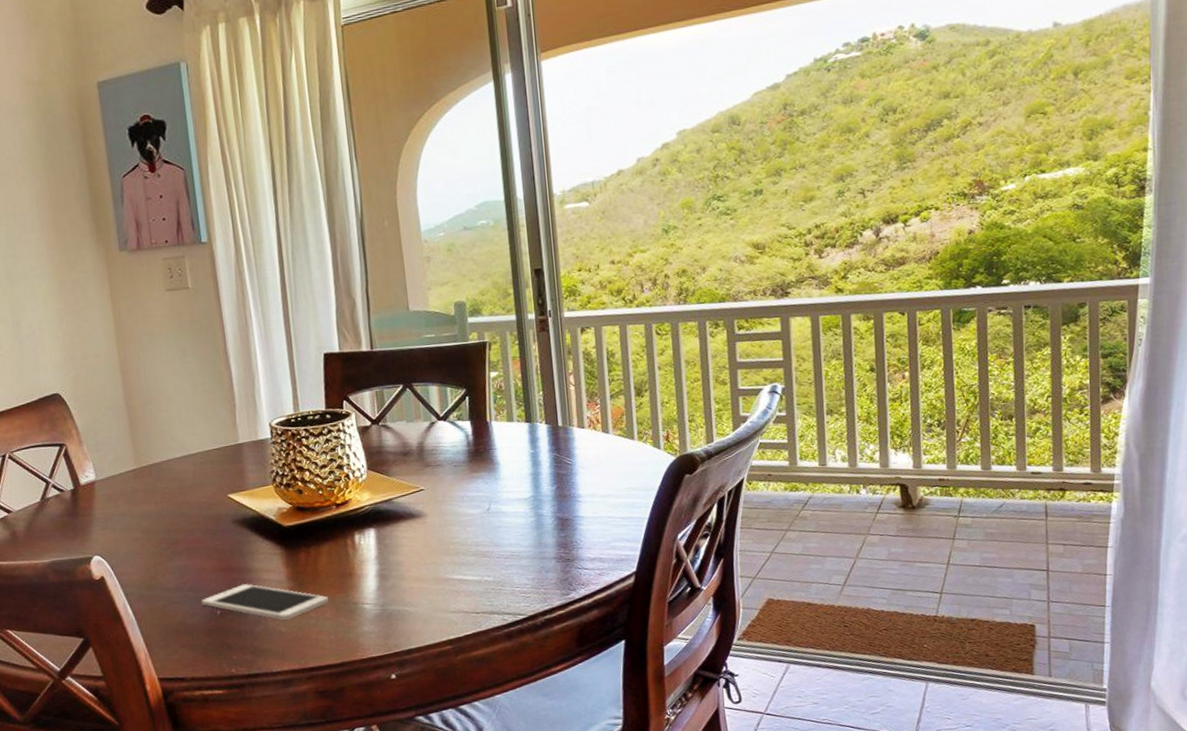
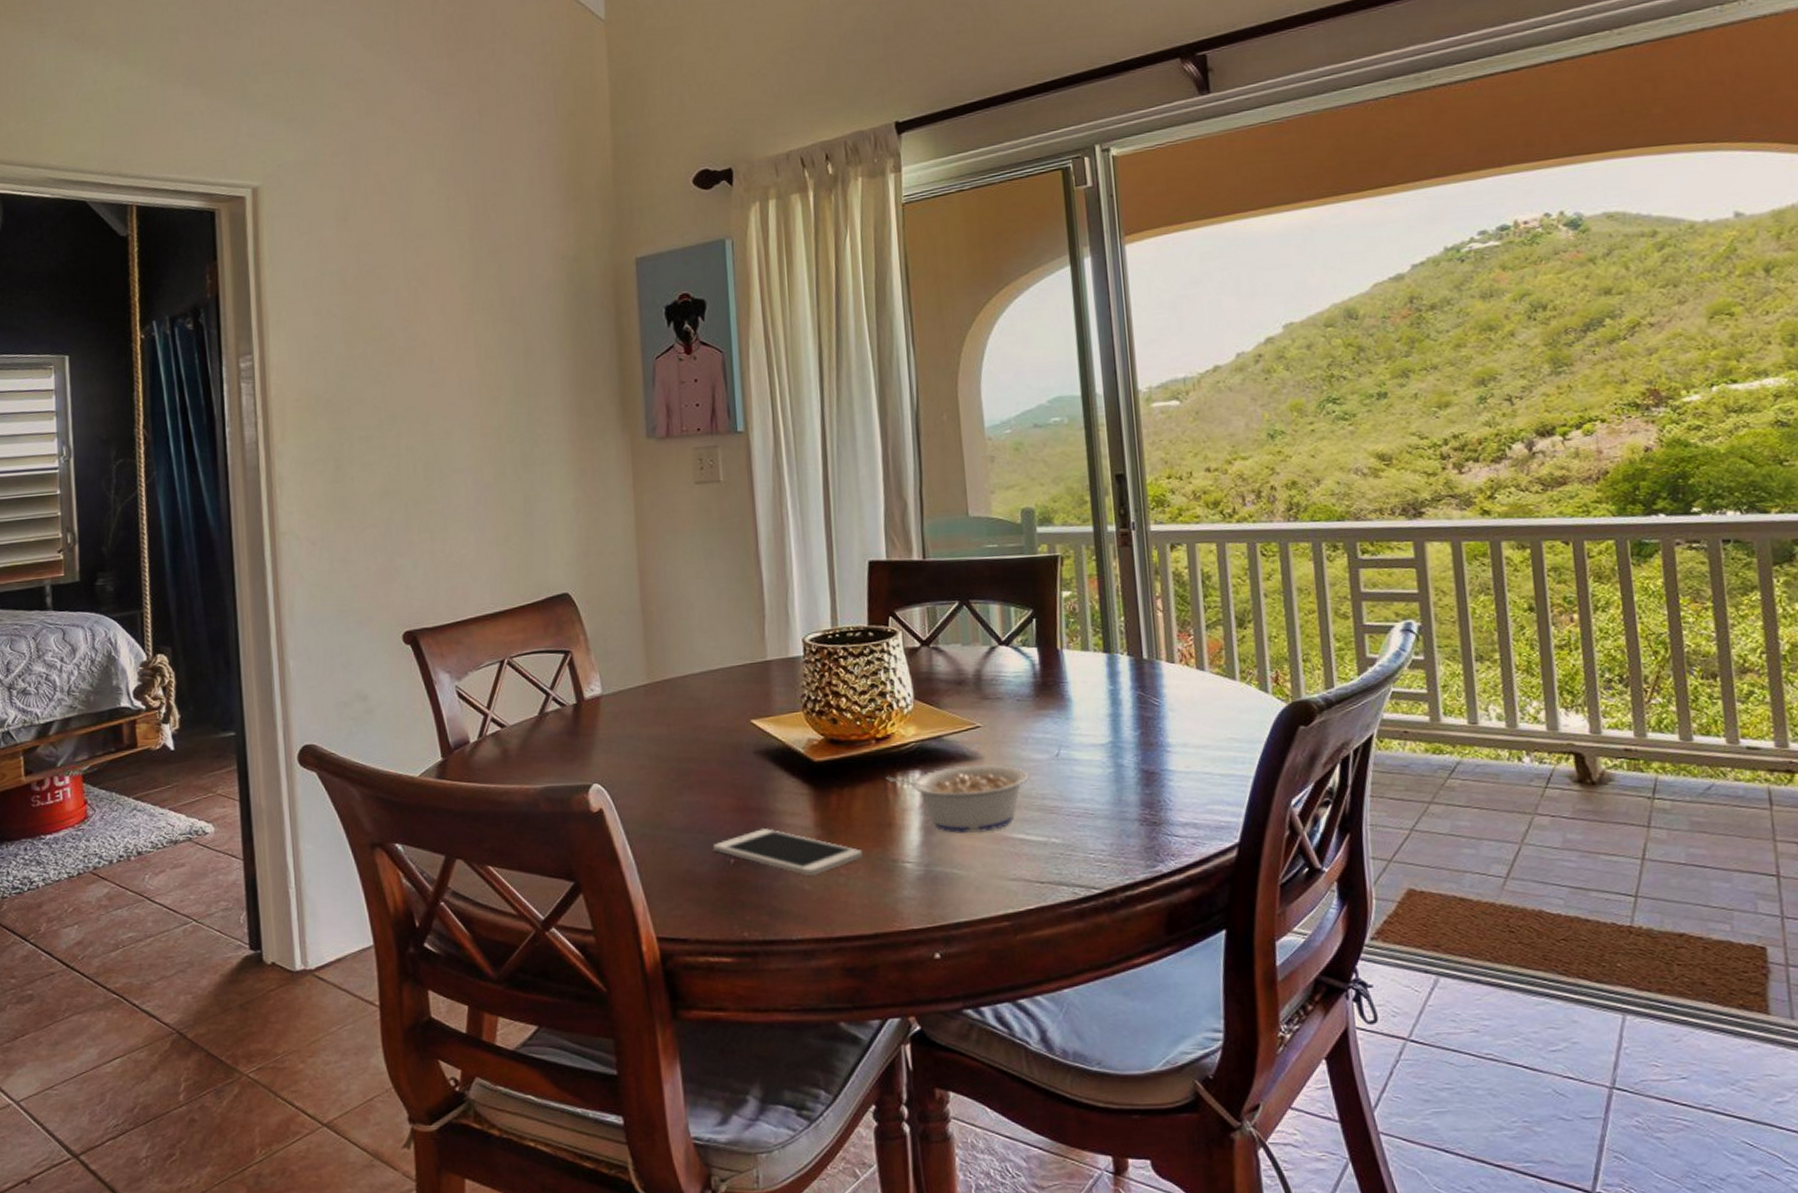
legume: none [346,520,465,578] -> present [886,764,1029,834]

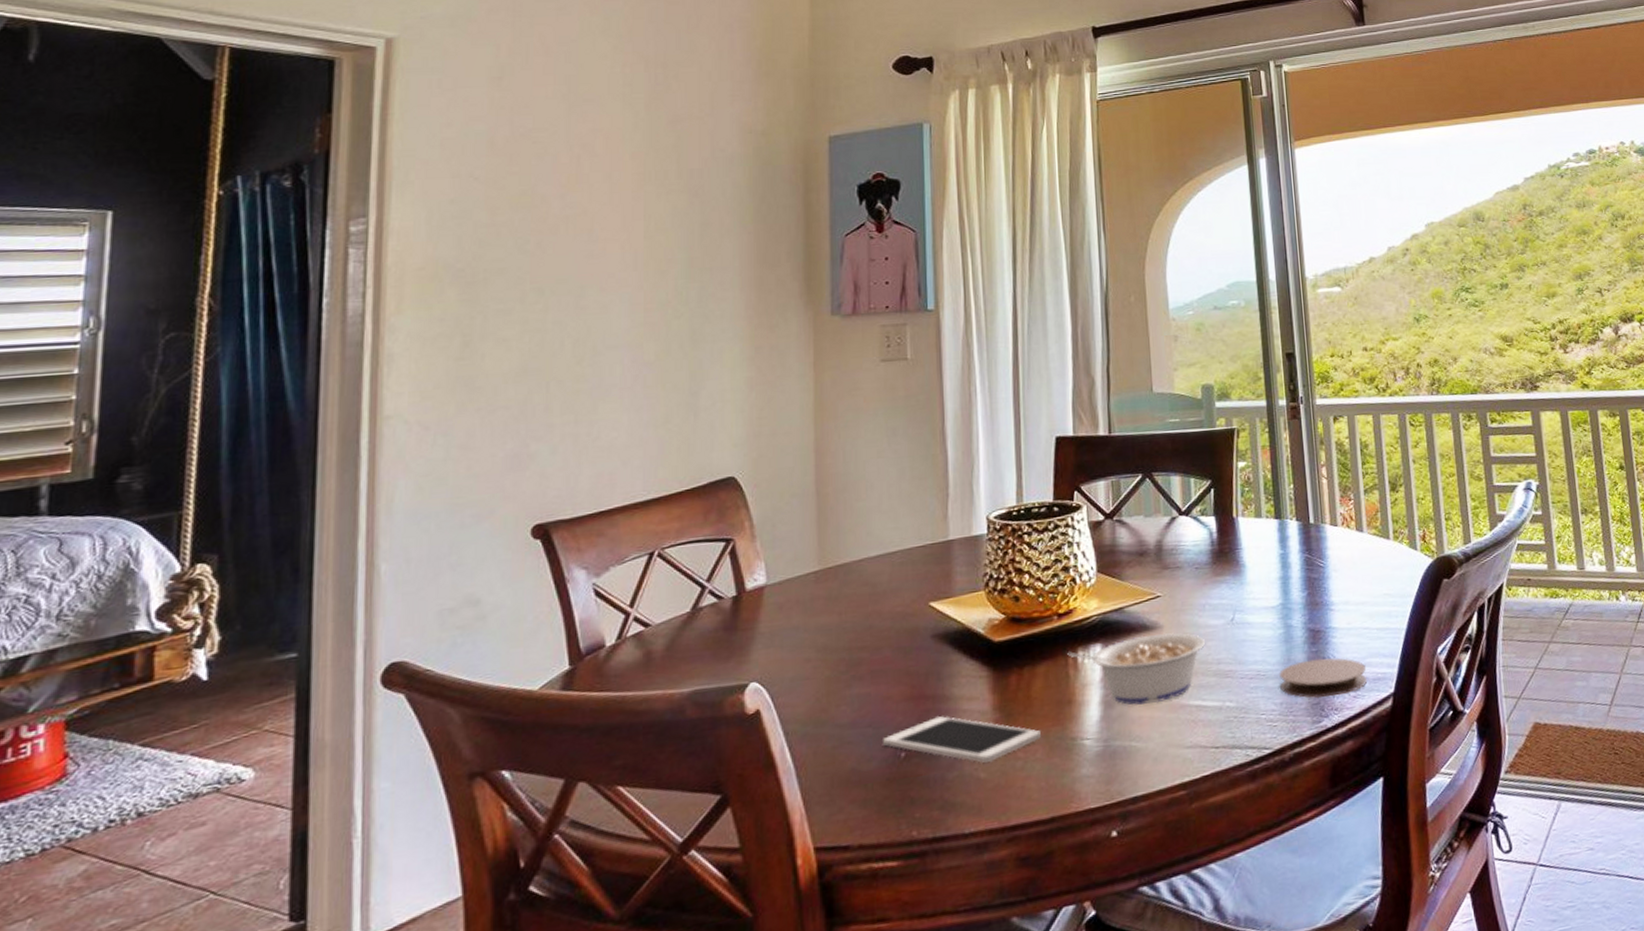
coaster: none [1109,801,1209,842] -> present [1279,658,1368,698]

